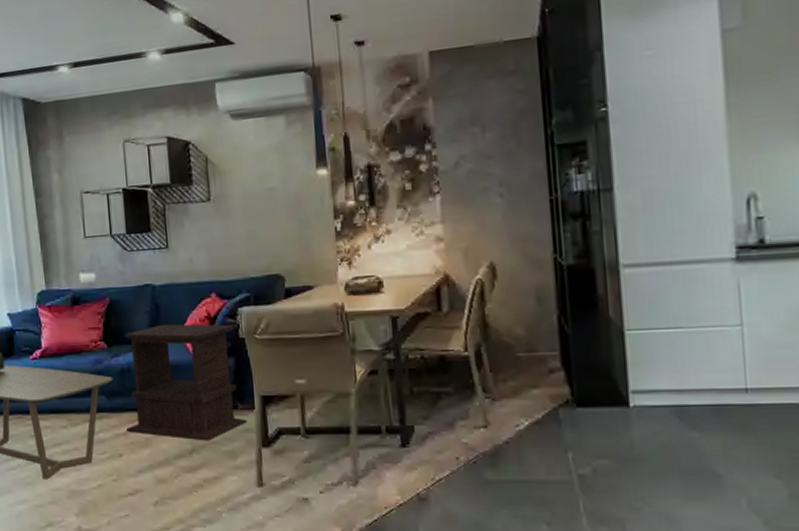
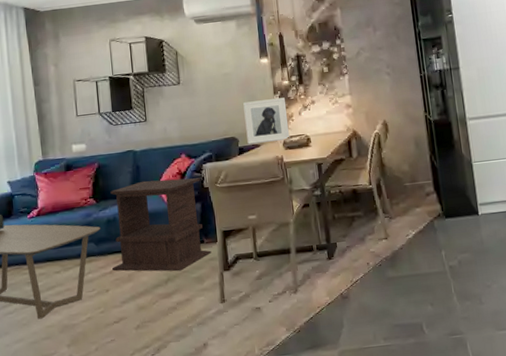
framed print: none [292,224,355,285] -> present [243,97,290,144]

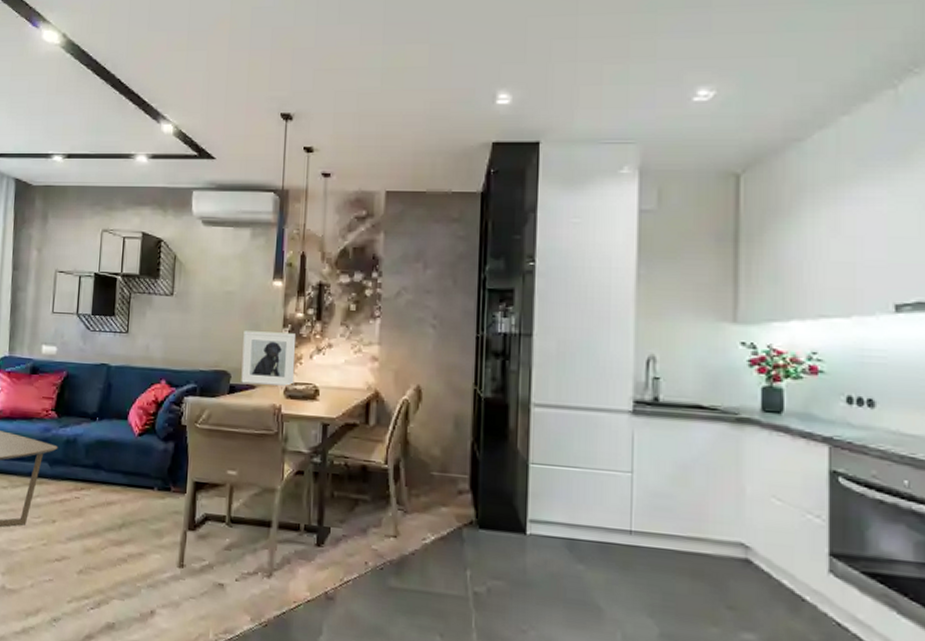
side table: present [110,178,212,272] -> none [63,402,178,519]

